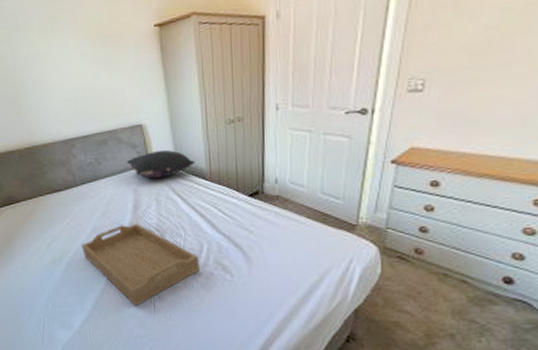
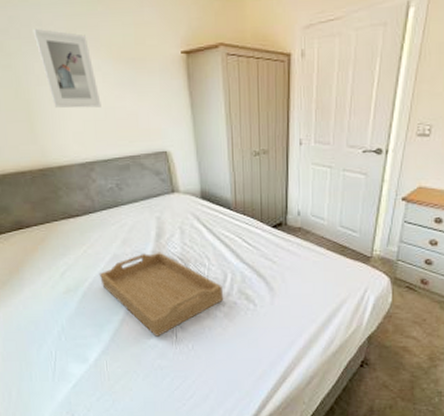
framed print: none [18,16,80,89] -> present [33,28,101,108]
pillow: present [127,149,195,179] -> none [151,178,221,207]

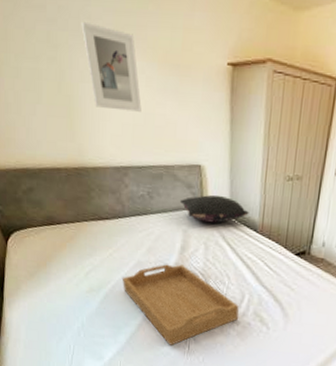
pillow: none [151,178,221,207] -> present [181,194,249,224]

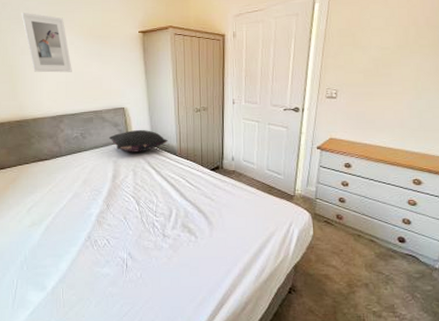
serving tray: present [121,264,239,346] -> none [61,191,170,266]

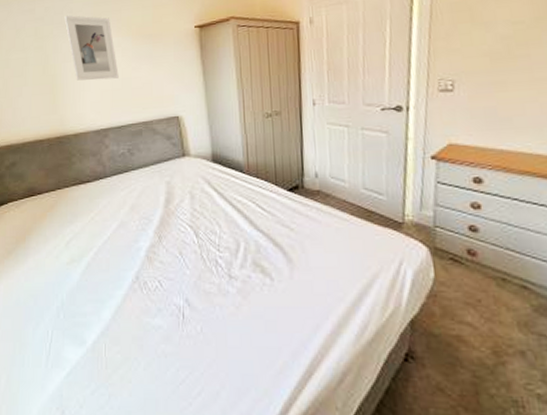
pillow: present [109,129,168,153] -> none [161,141,232,171]

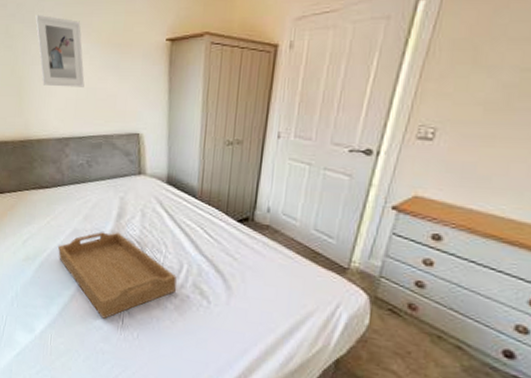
serving tray: none [104,218,237,316] -> present [57,232,177,319]

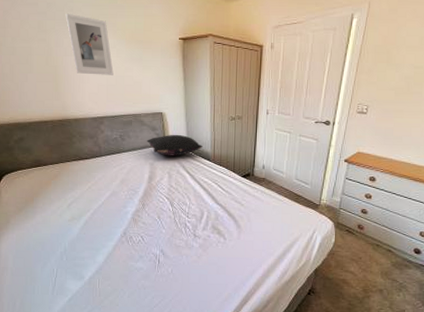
serving tray: present [57,232,177,319] -> none [99,191,200,261]
pillow: none [118,161,187,190] -> present [147,134,203,156]

